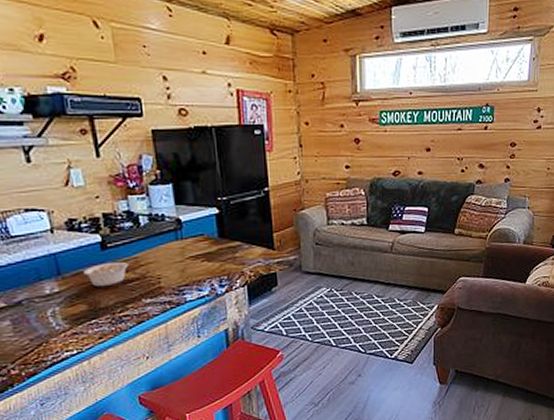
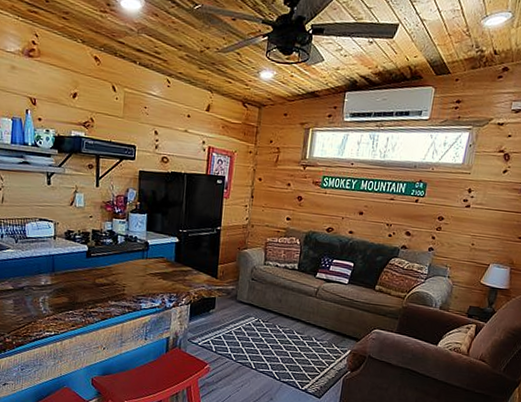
legume: present [84,259,136,287] -> none [71,268,110,287]

